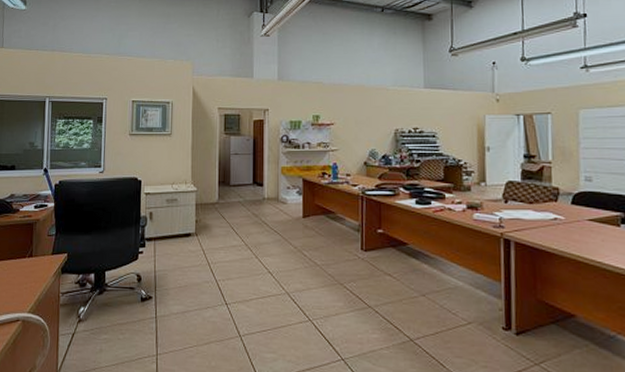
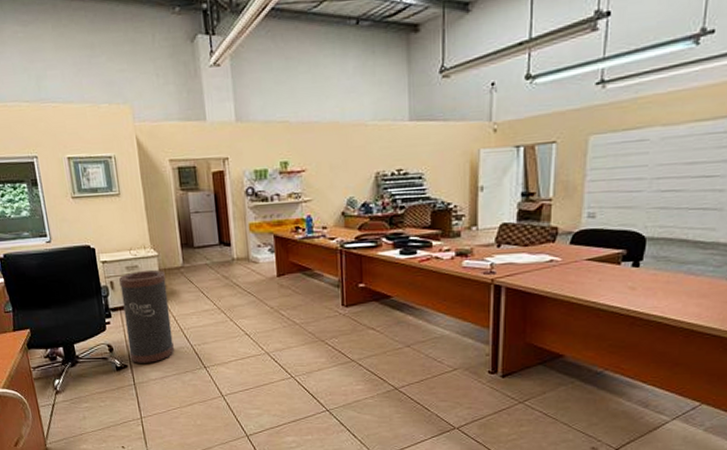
trash can: none [156,204,201,296] -> present [118,270,174,363]

